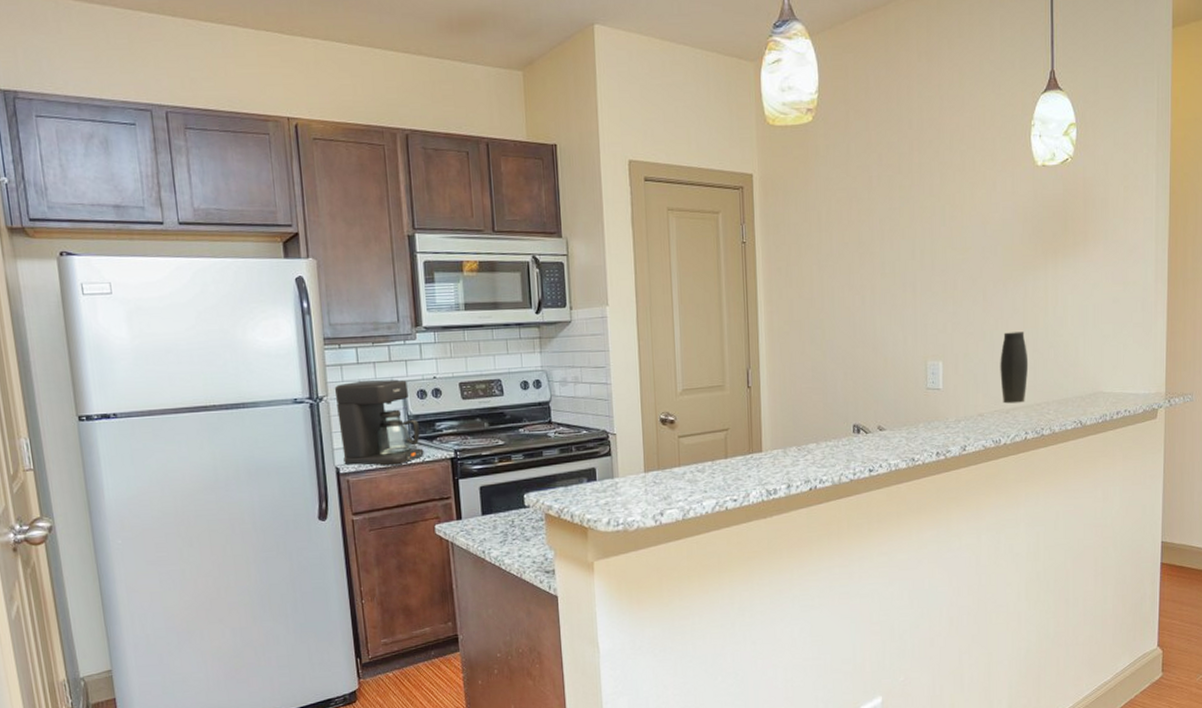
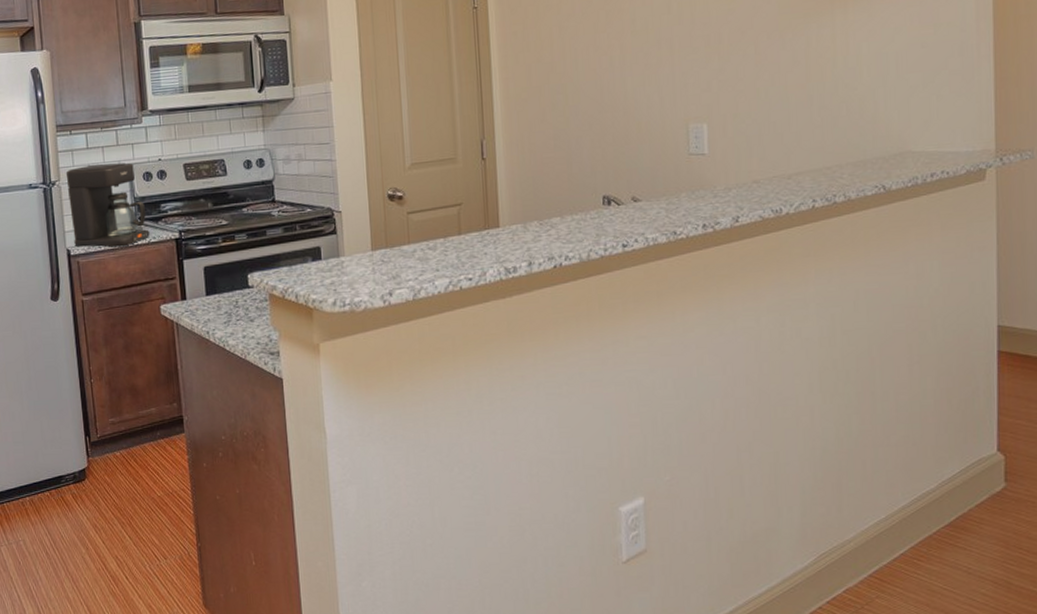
vase: present [1000,331,1029,404] -> none [778,86,815,168]

